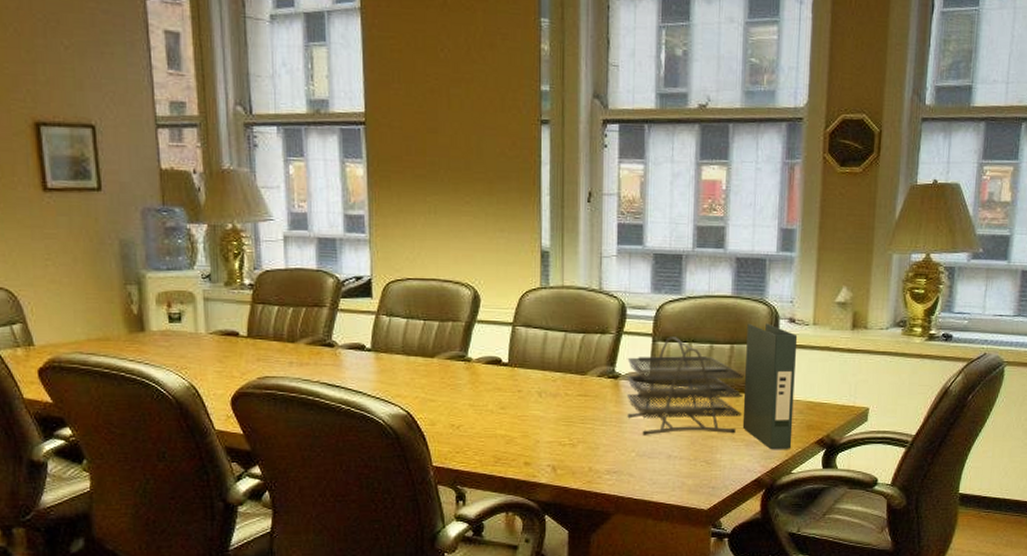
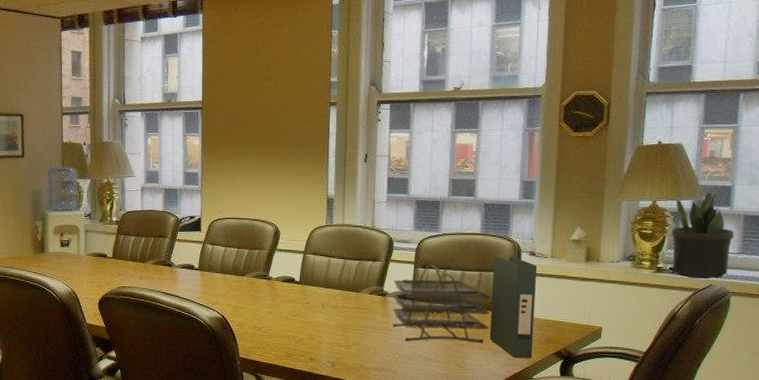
planter: none [945,242,1012,346] -> present [671,191,735,279]

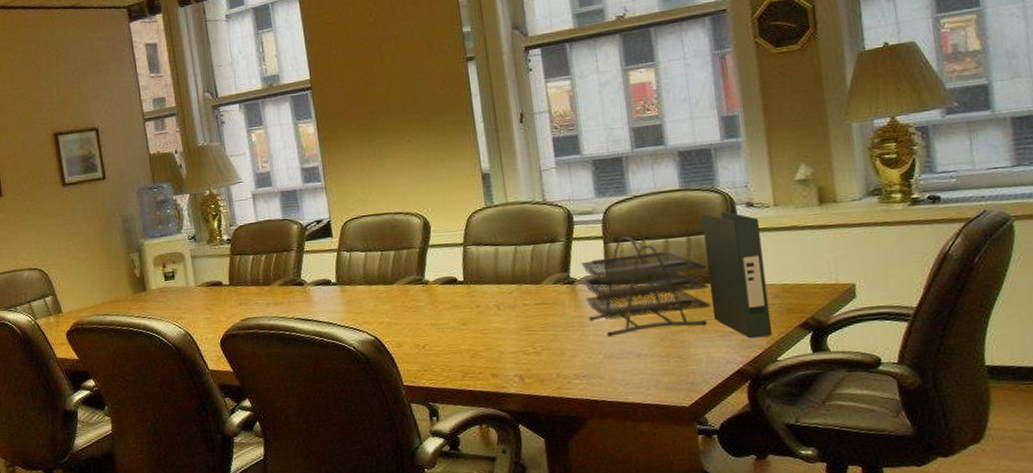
planter: present [671,191,735,279] -> none [920,94,1004,206]

